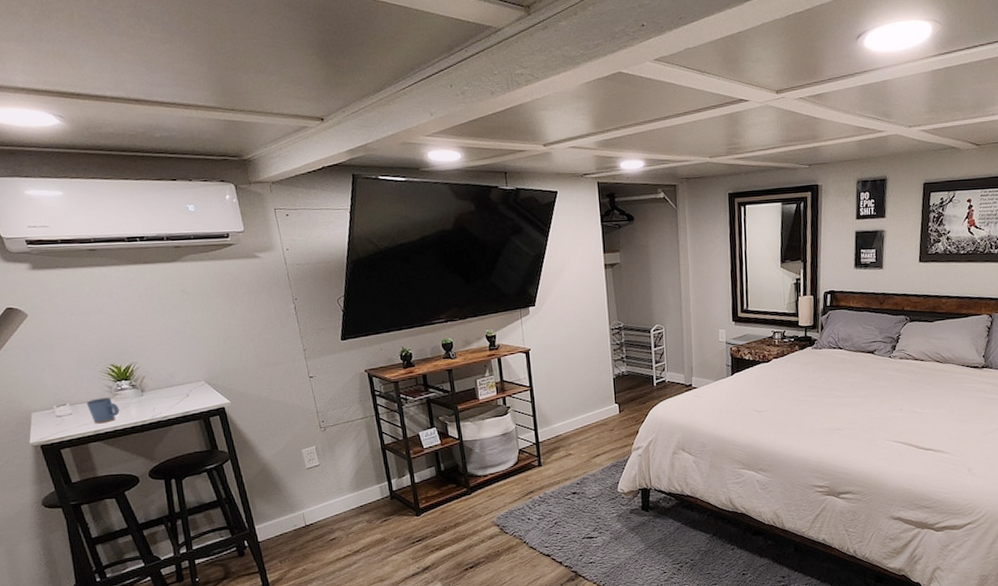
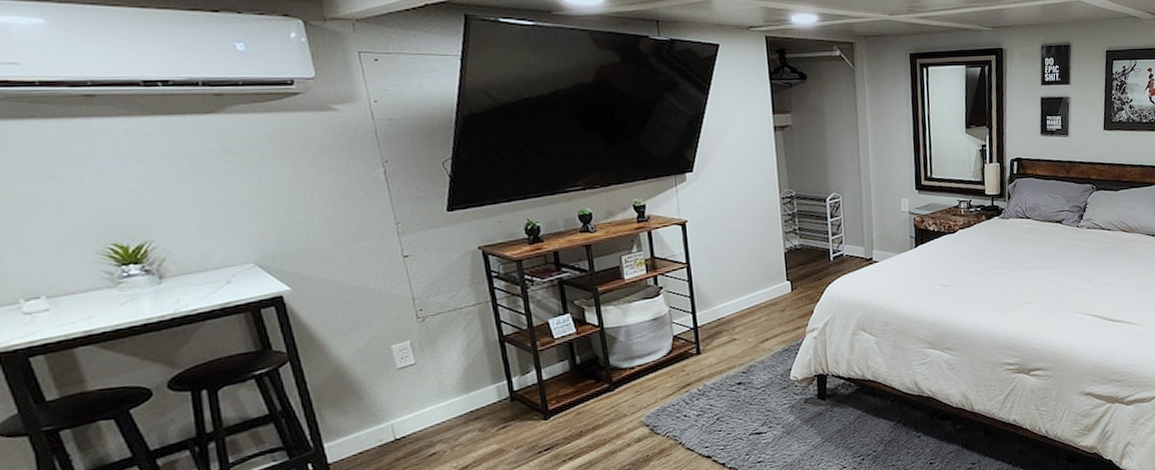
mug: present [86,397,120,424] -> none [72,287,125,322]

